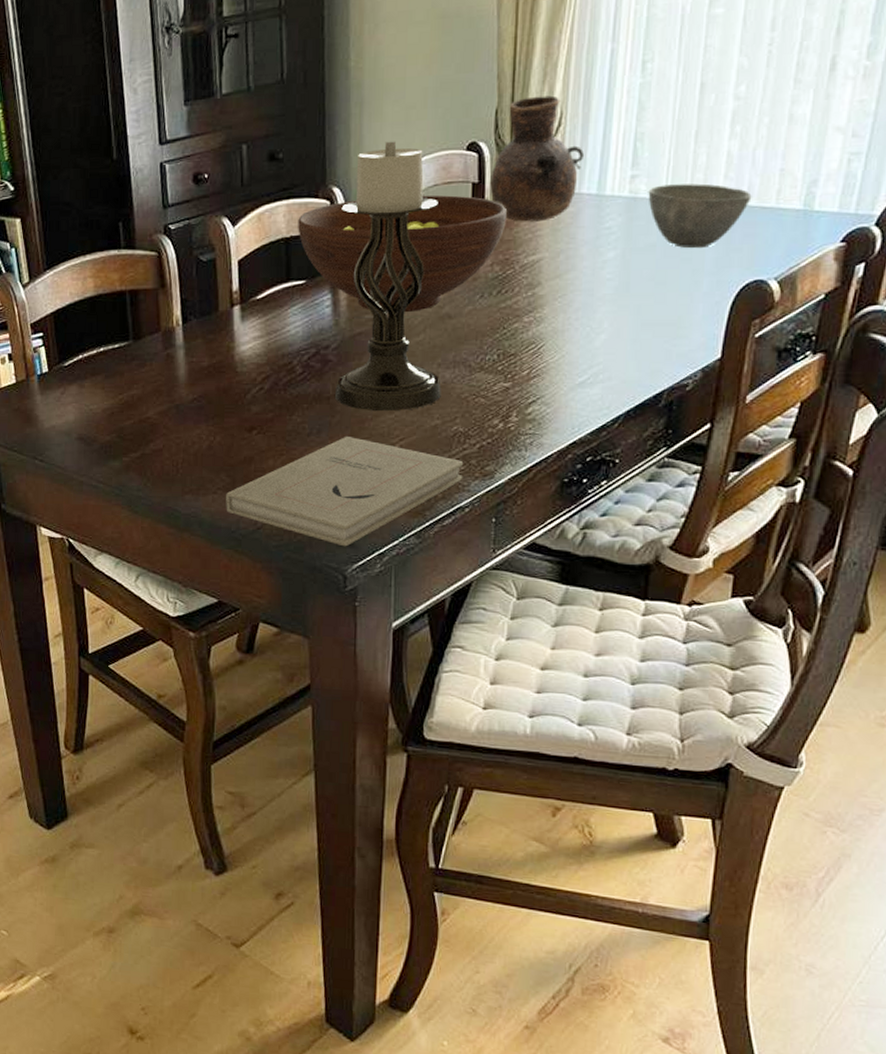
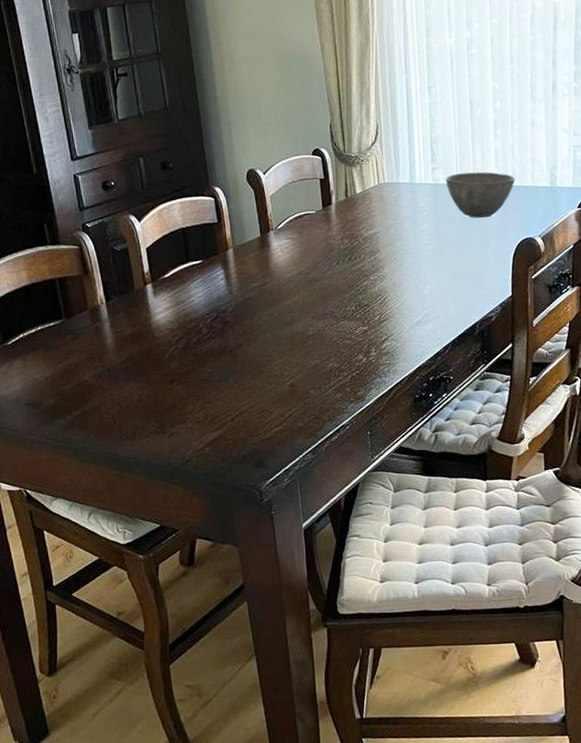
book: present [226,437,464,547] -> none [157,380,342,468]
fruit bowl: present [298,195,506,313] -> none [190,189,348,280]
candle holder: present [335,141,441,412] -> none [223,150,317,358]
vase: present [490,95,585,222] -> none [332,113,398,206]

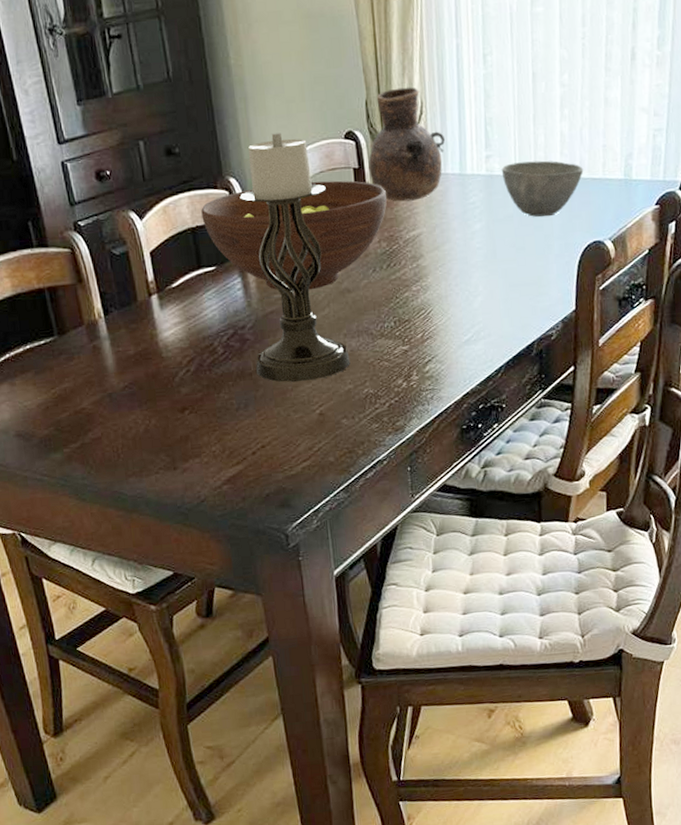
fruit bowl: none [190,189,348,280] -> present [201,180,387,290]
candle holder: none [223,150,317,358] -> present [240,133,350,383]
vase: none [332,113,398,206] -> present [368,87,446,202]

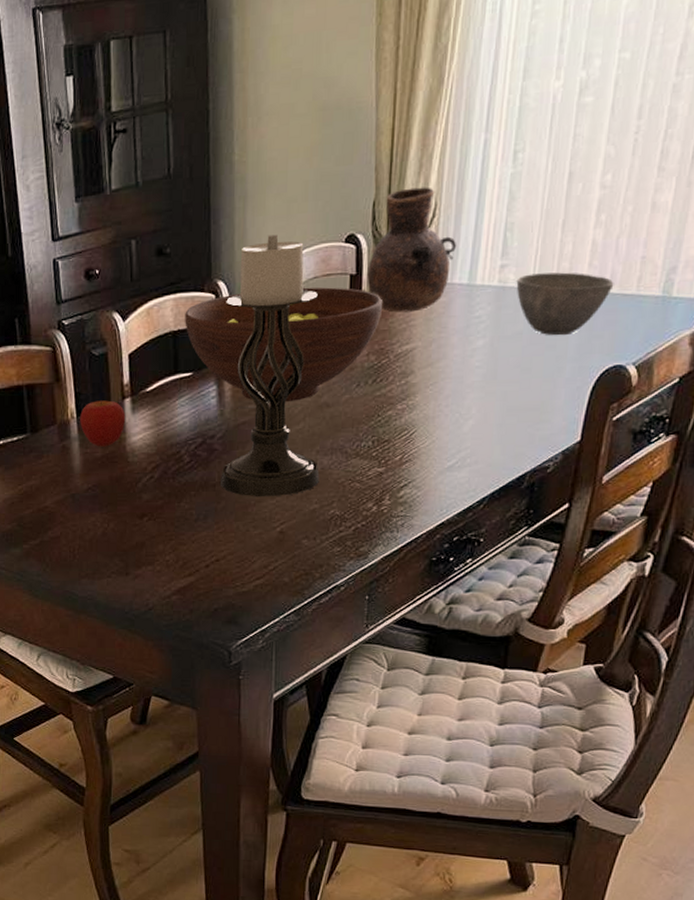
apple: none [107,298,155,345] -> present [80,400,126,447]

